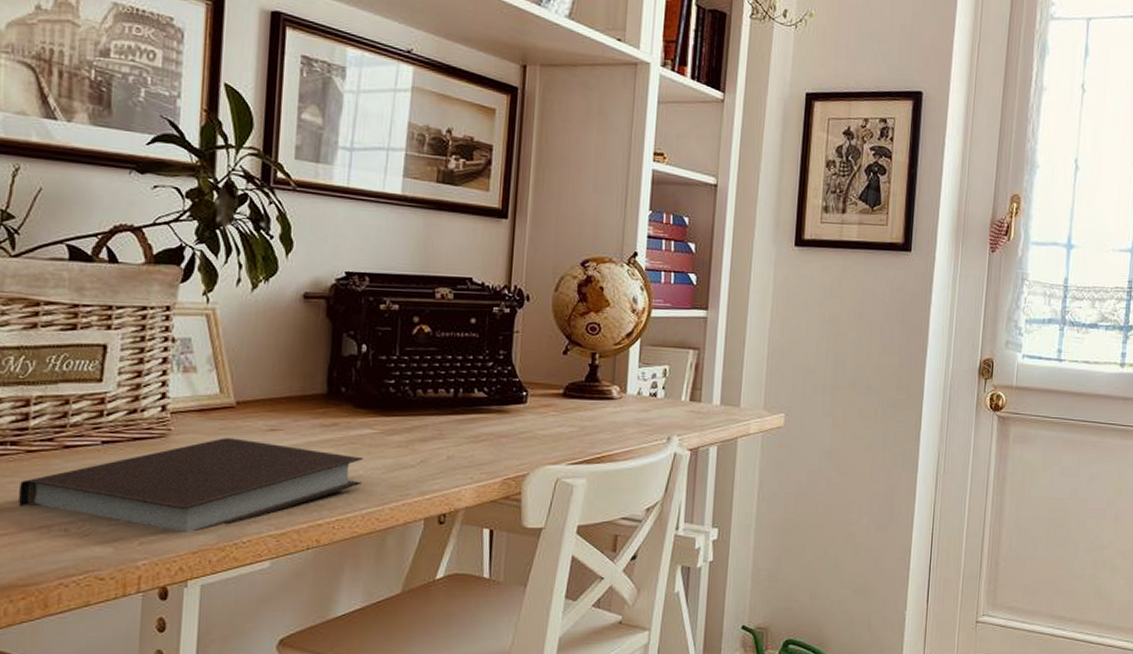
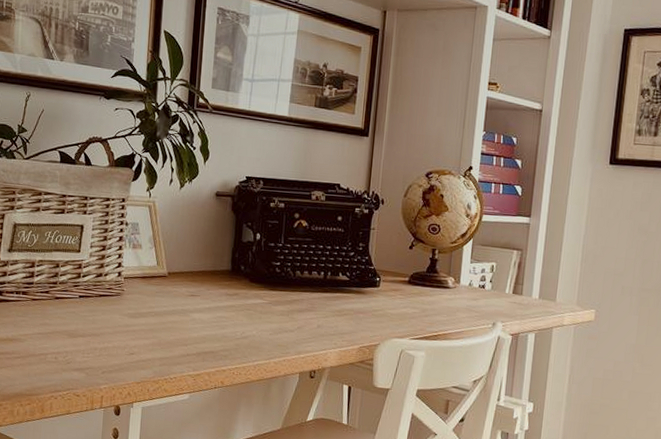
notebook: present [19,438,363,532] -> none [27,299,256,368]

